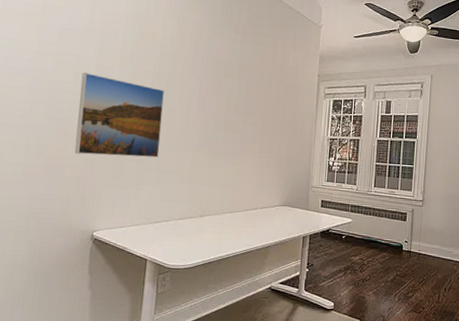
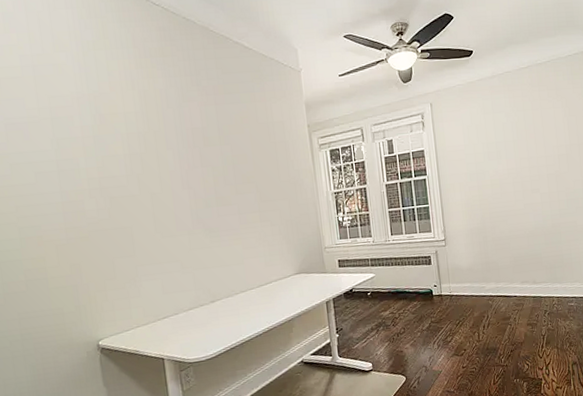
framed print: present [74,72,164,158] -> none [43,169,151,262]

